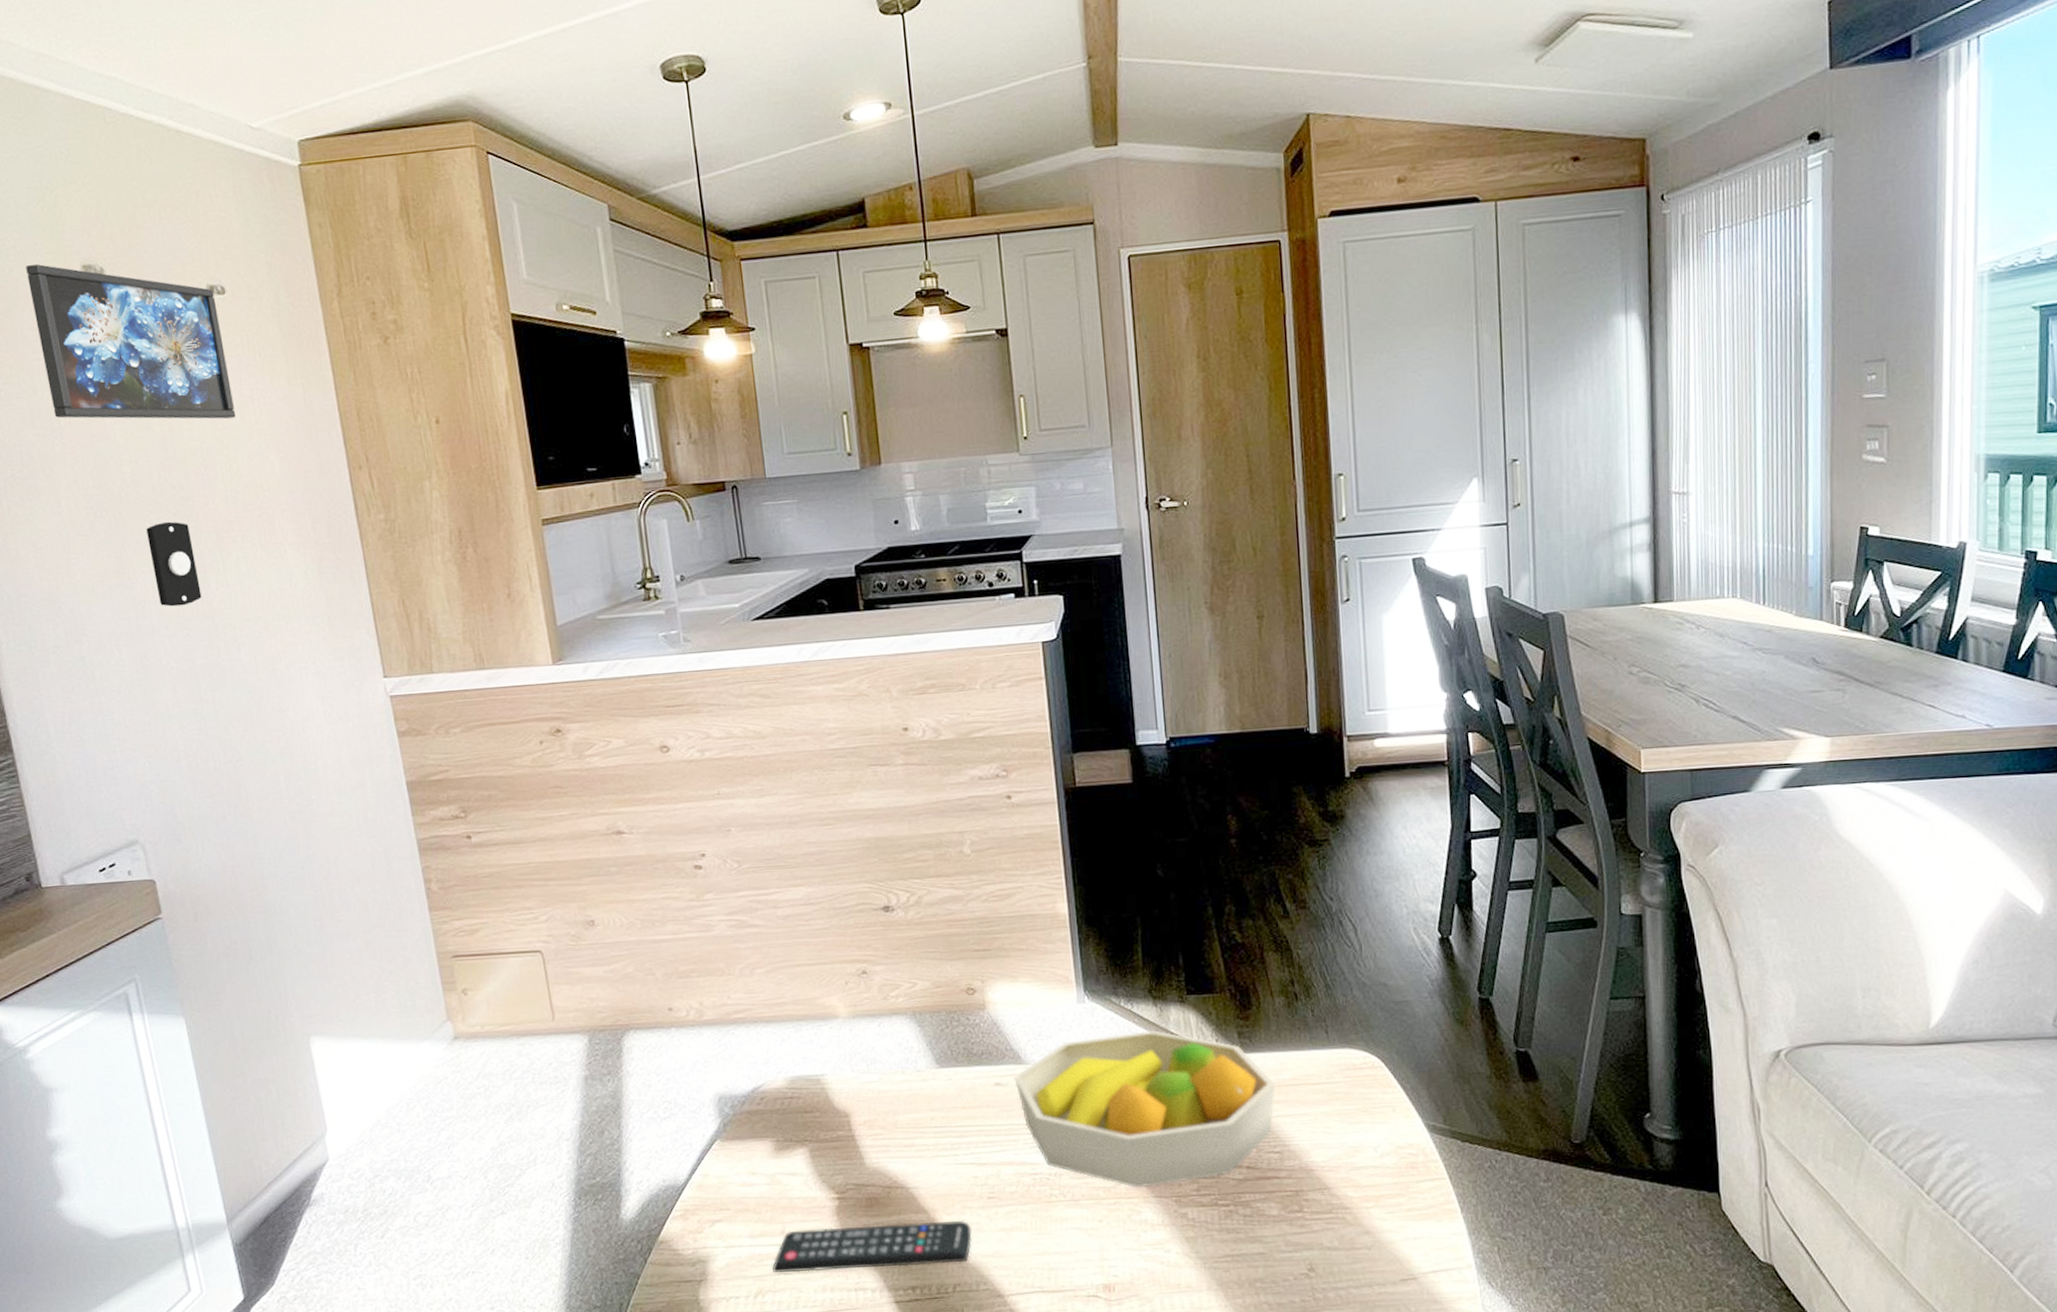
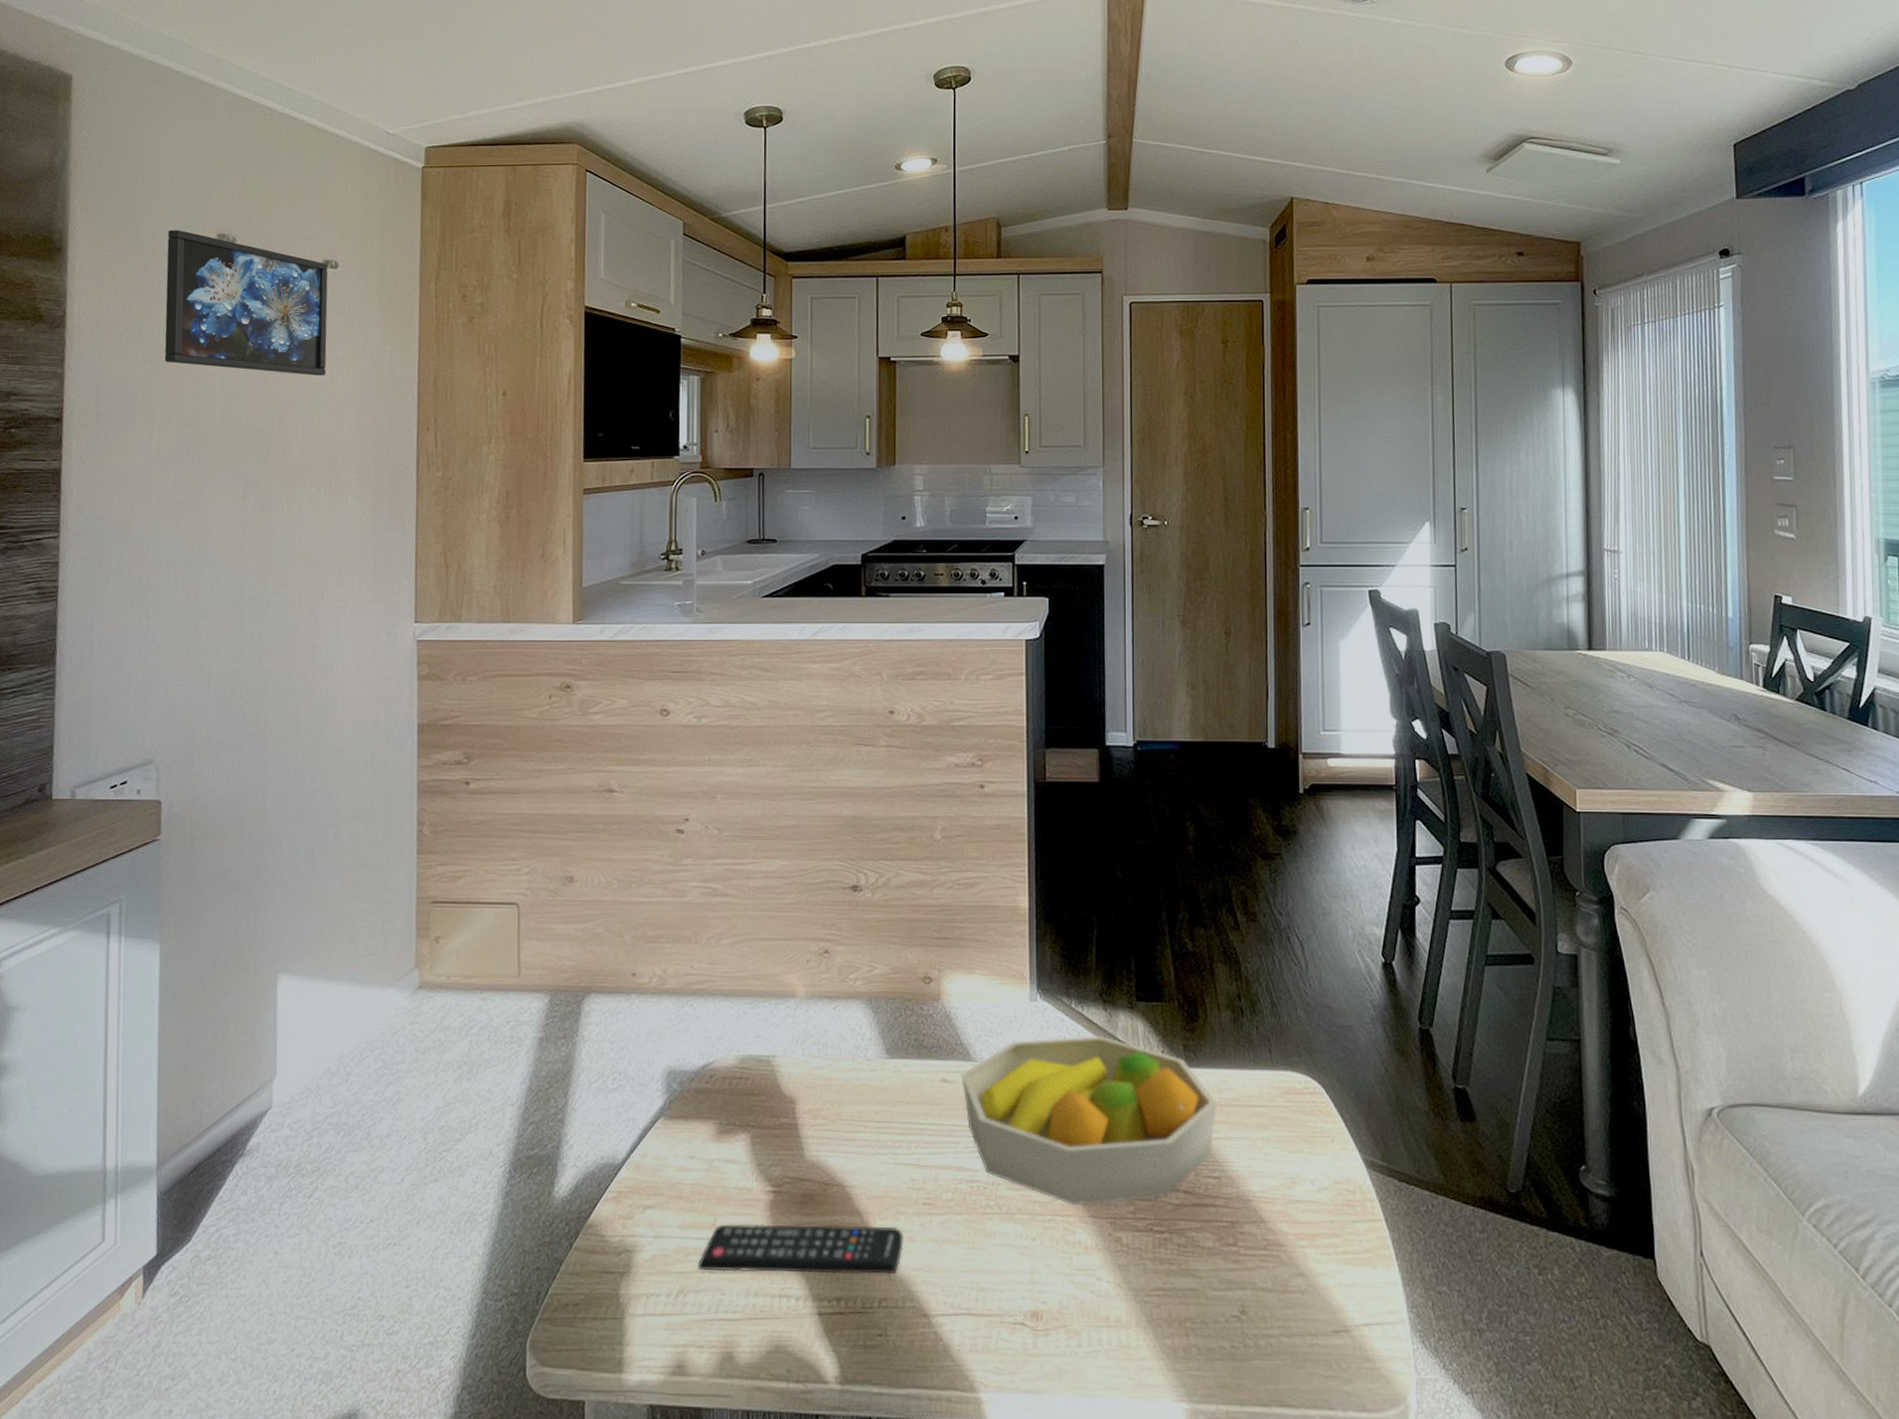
light switch: present [146,521,202,607] -> none [222,462,264,540]

